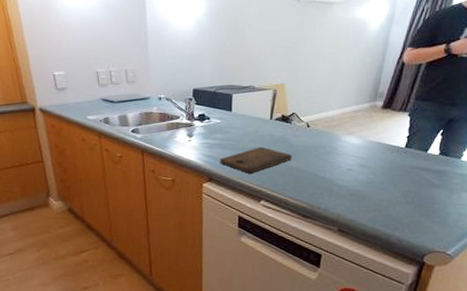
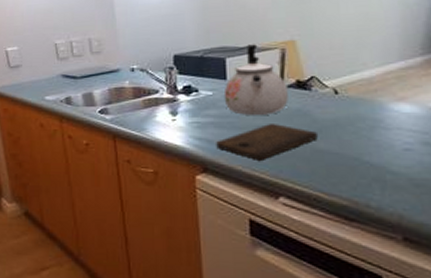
kettle: none [228,85,275,140] -> present [223,44,288,115]

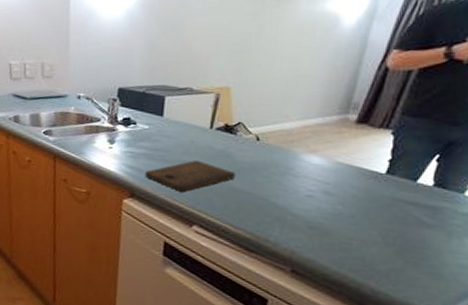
kettle: present [223,44,288,115] -> none [158,86,216,153]

